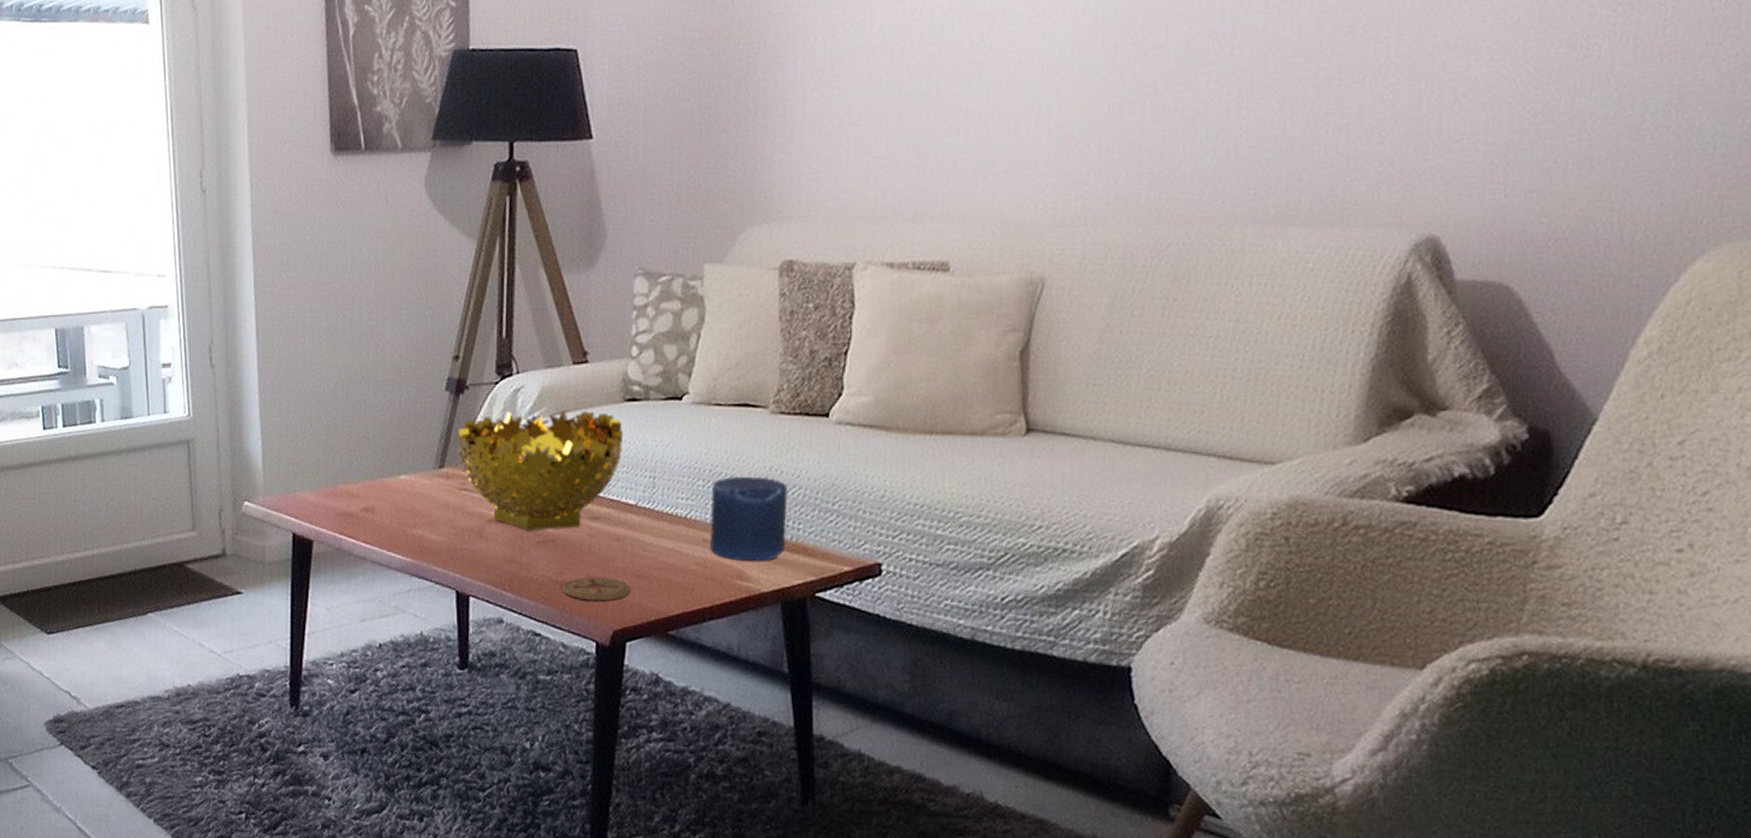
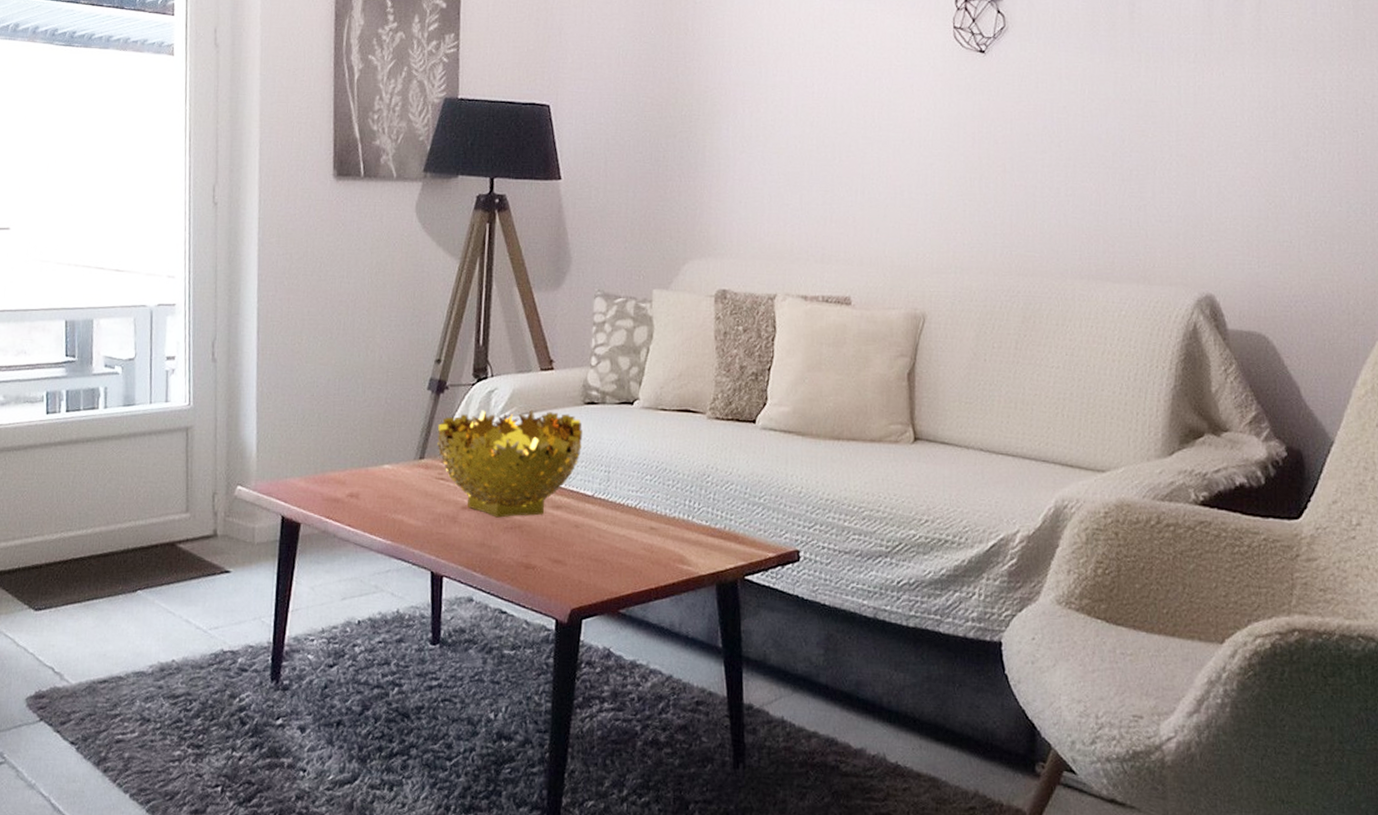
coaster: present [563,577,630,601] -> none [527,560,586,582]
candle: present [710,476,788,561] -> none [656,472,722,547]

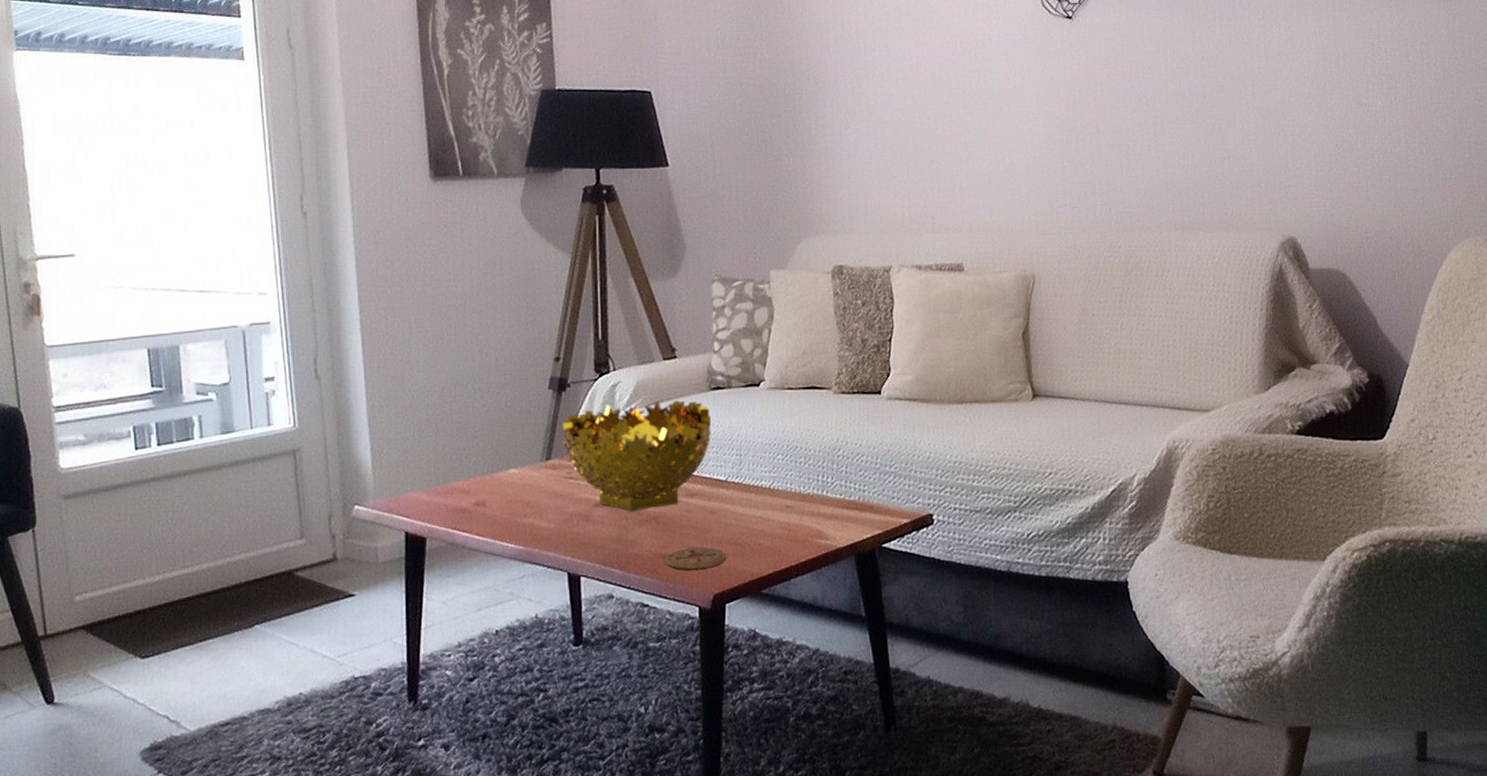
coaster: none [527,560,586,582] -> present [666,547,726,570]

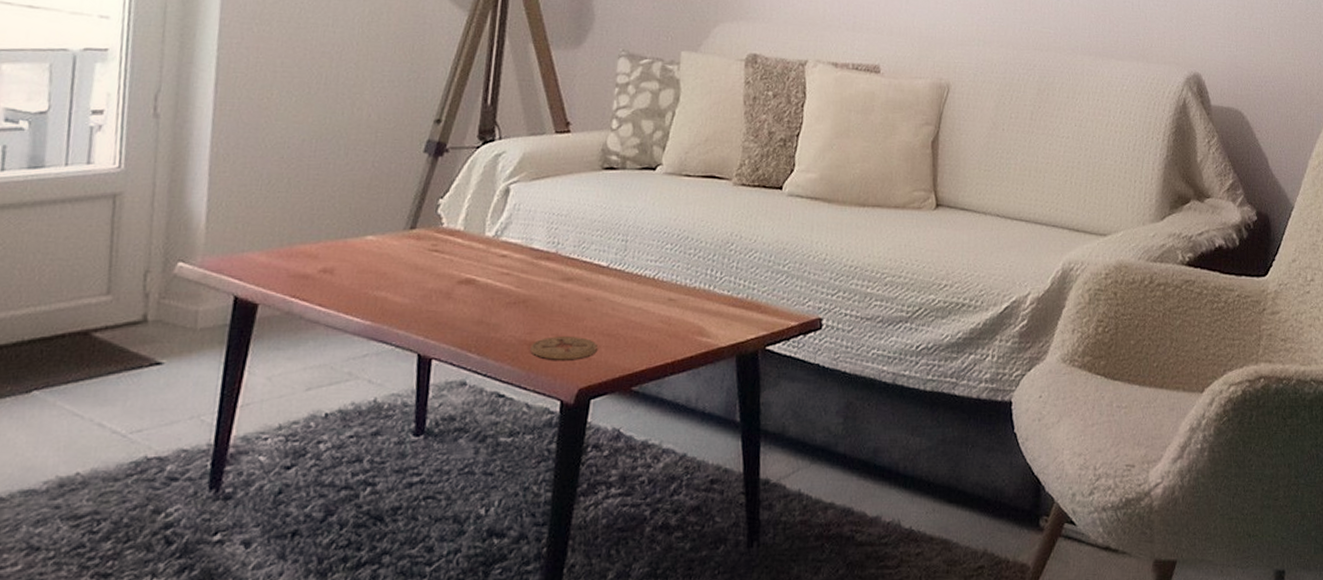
decorative bowl: present [563,400,712,512] -> none [432,175,600,292]

